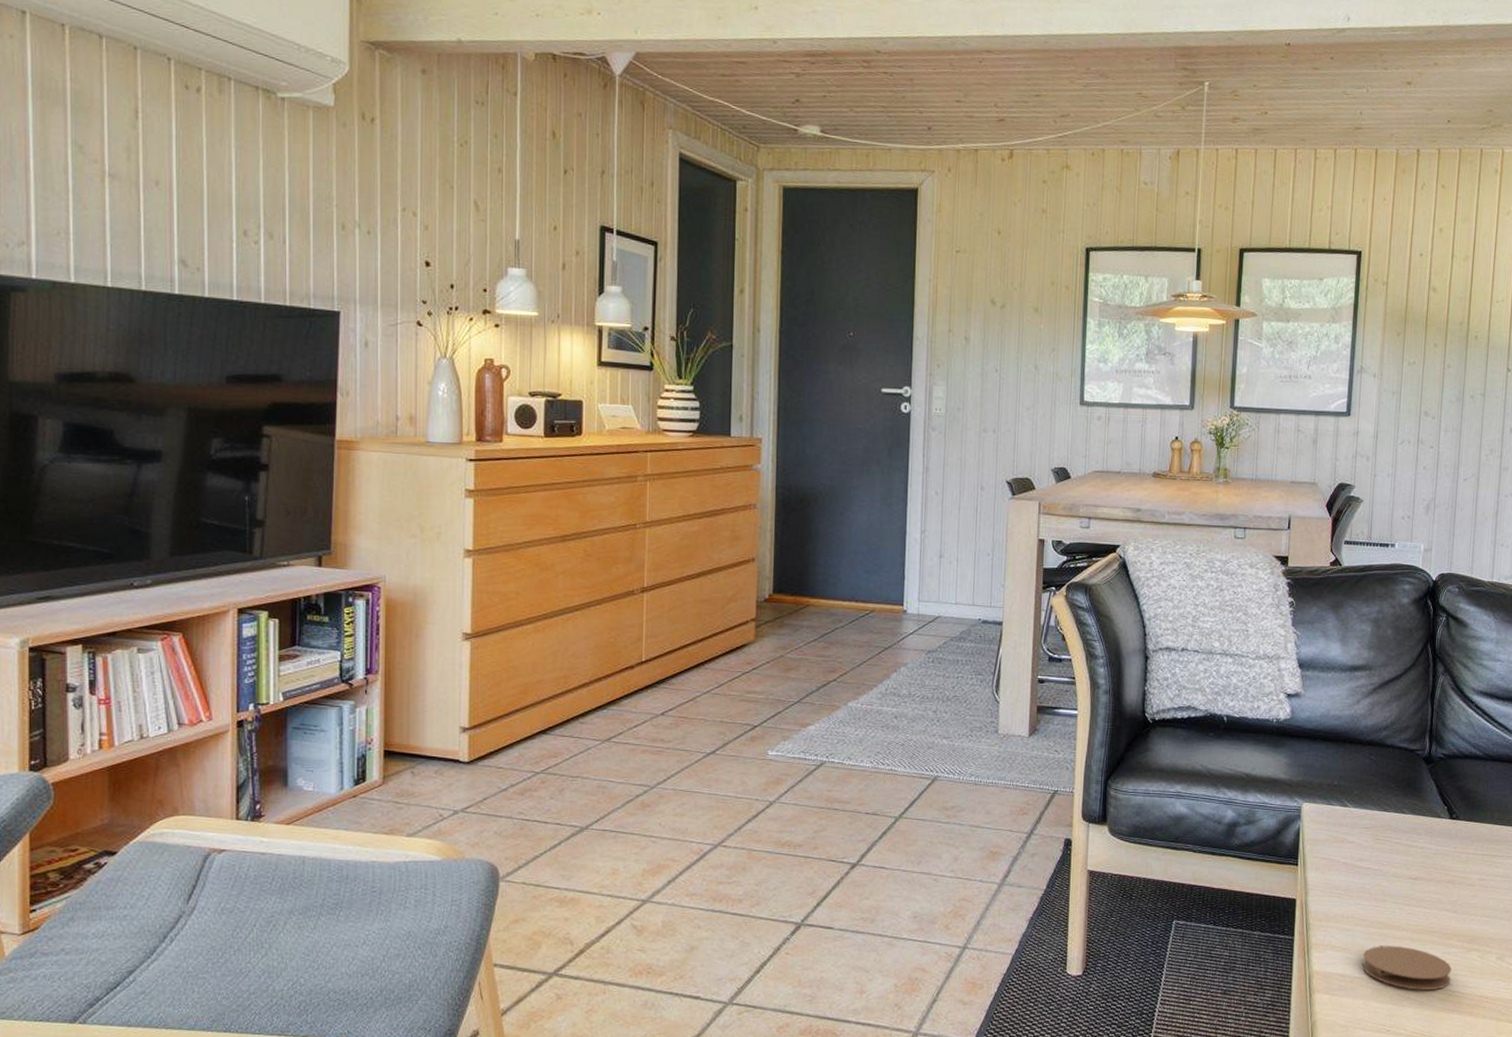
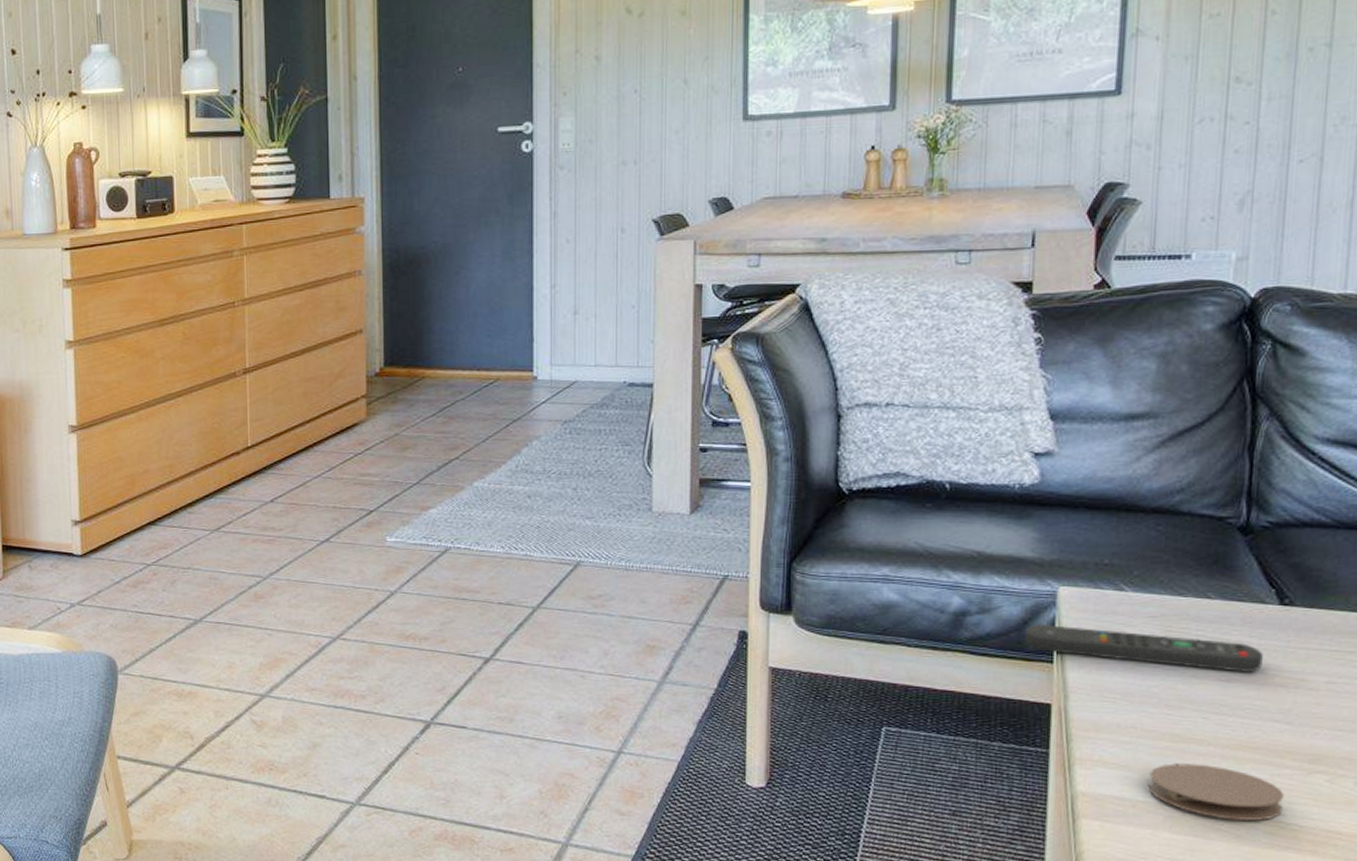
remote control: none [1278,833,1439,872] -> present [1025,624,1263,672]

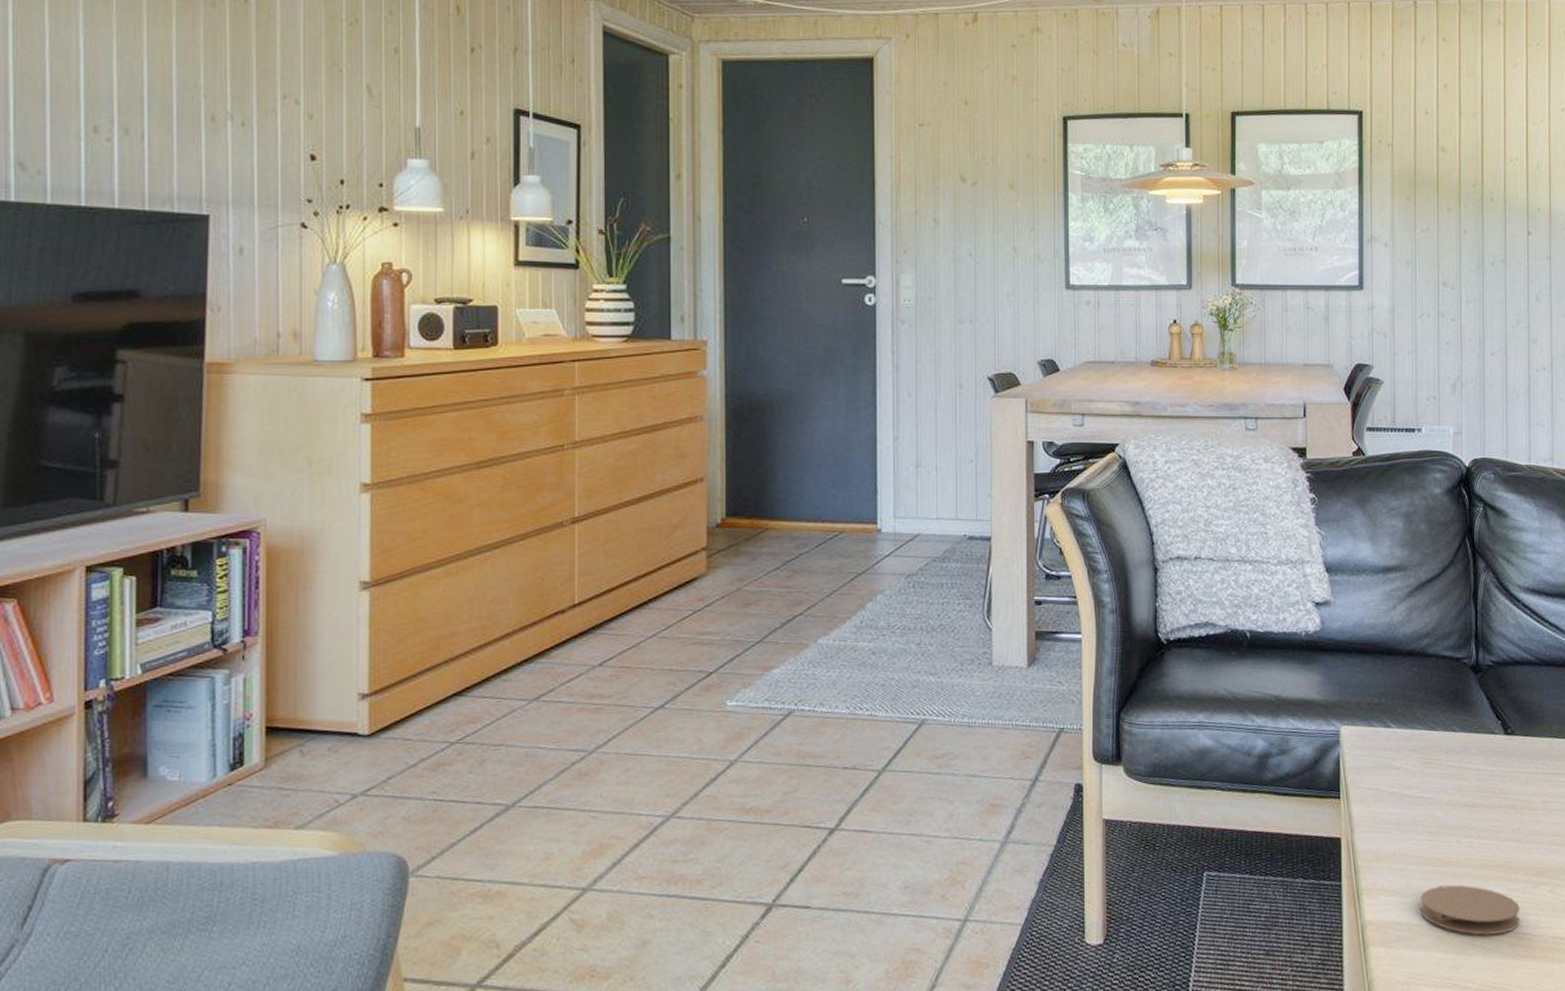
remote control: present [1025,624,1263,672] -> none [1317,762,1496,797]

